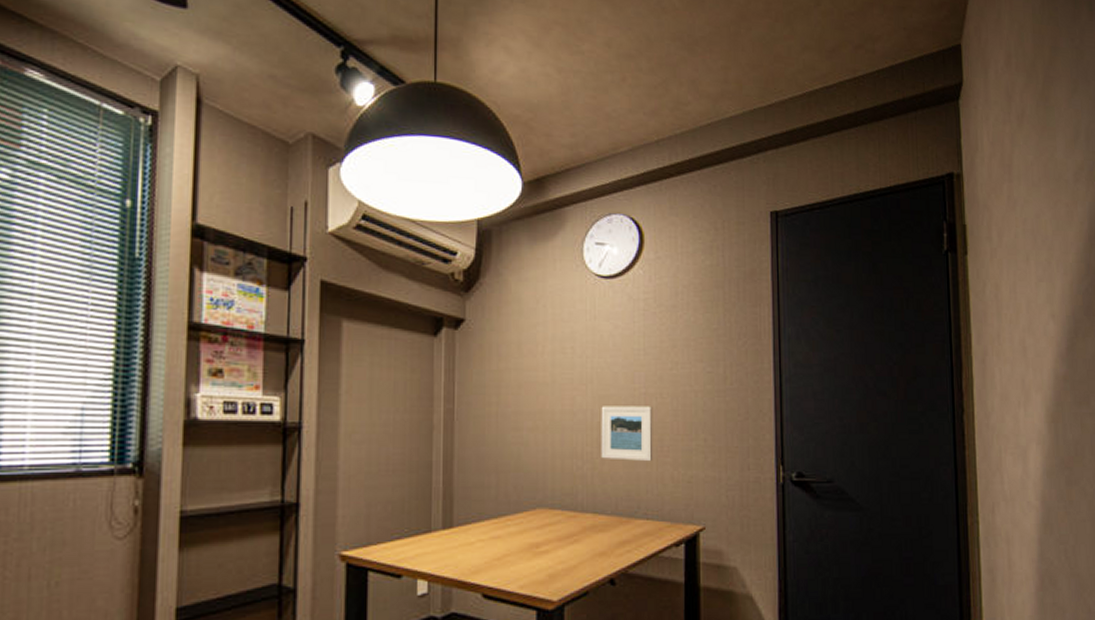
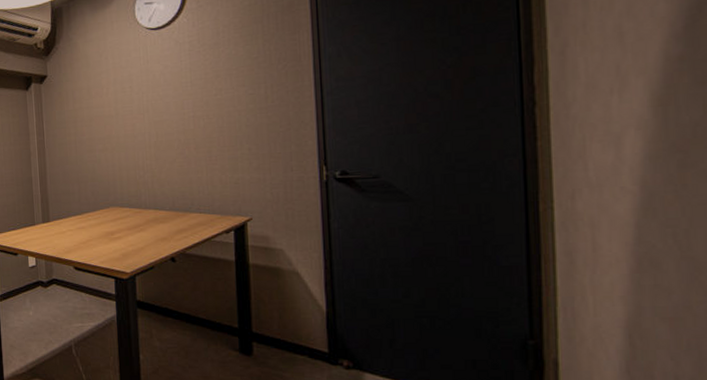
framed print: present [601,406,653,462] -> none [157,126,203,169]

